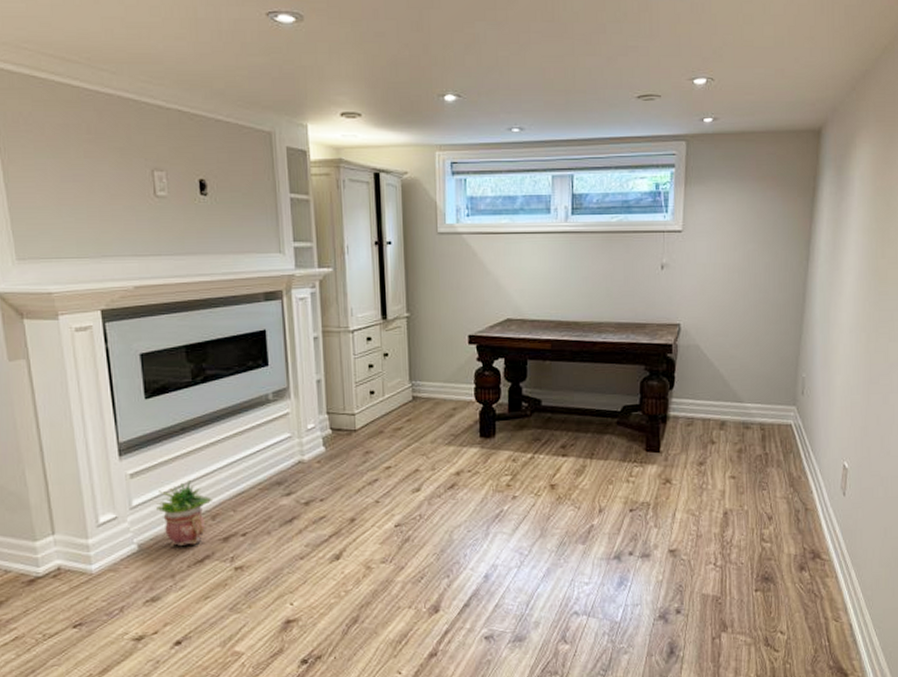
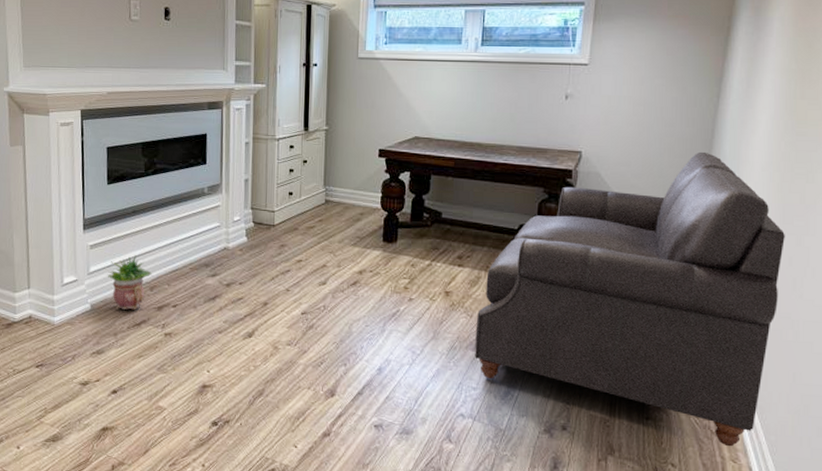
sofa: none [584,316,872,607] -> present [475,151,785,447]

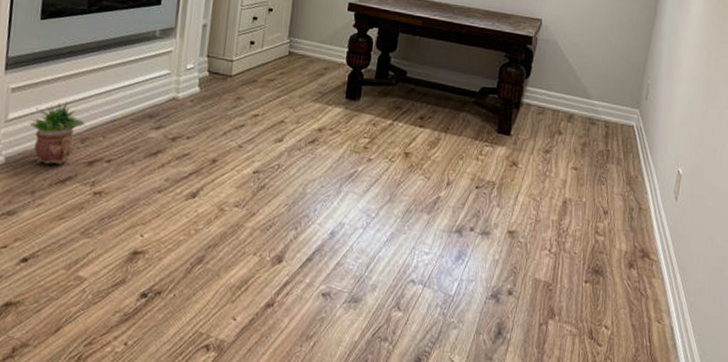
sofa: present [475,151,785,447] -> none [429,27,710,308]

